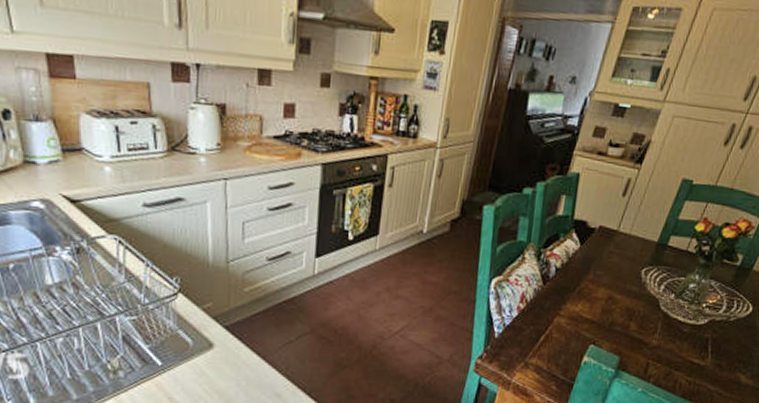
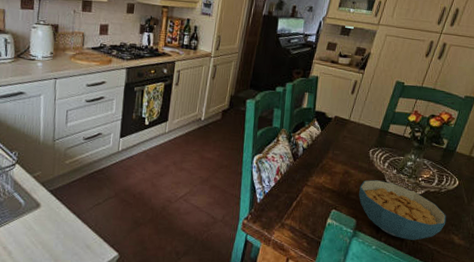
cereal bowl: none [624,307,734,381] -> present [359,180,447,241]

